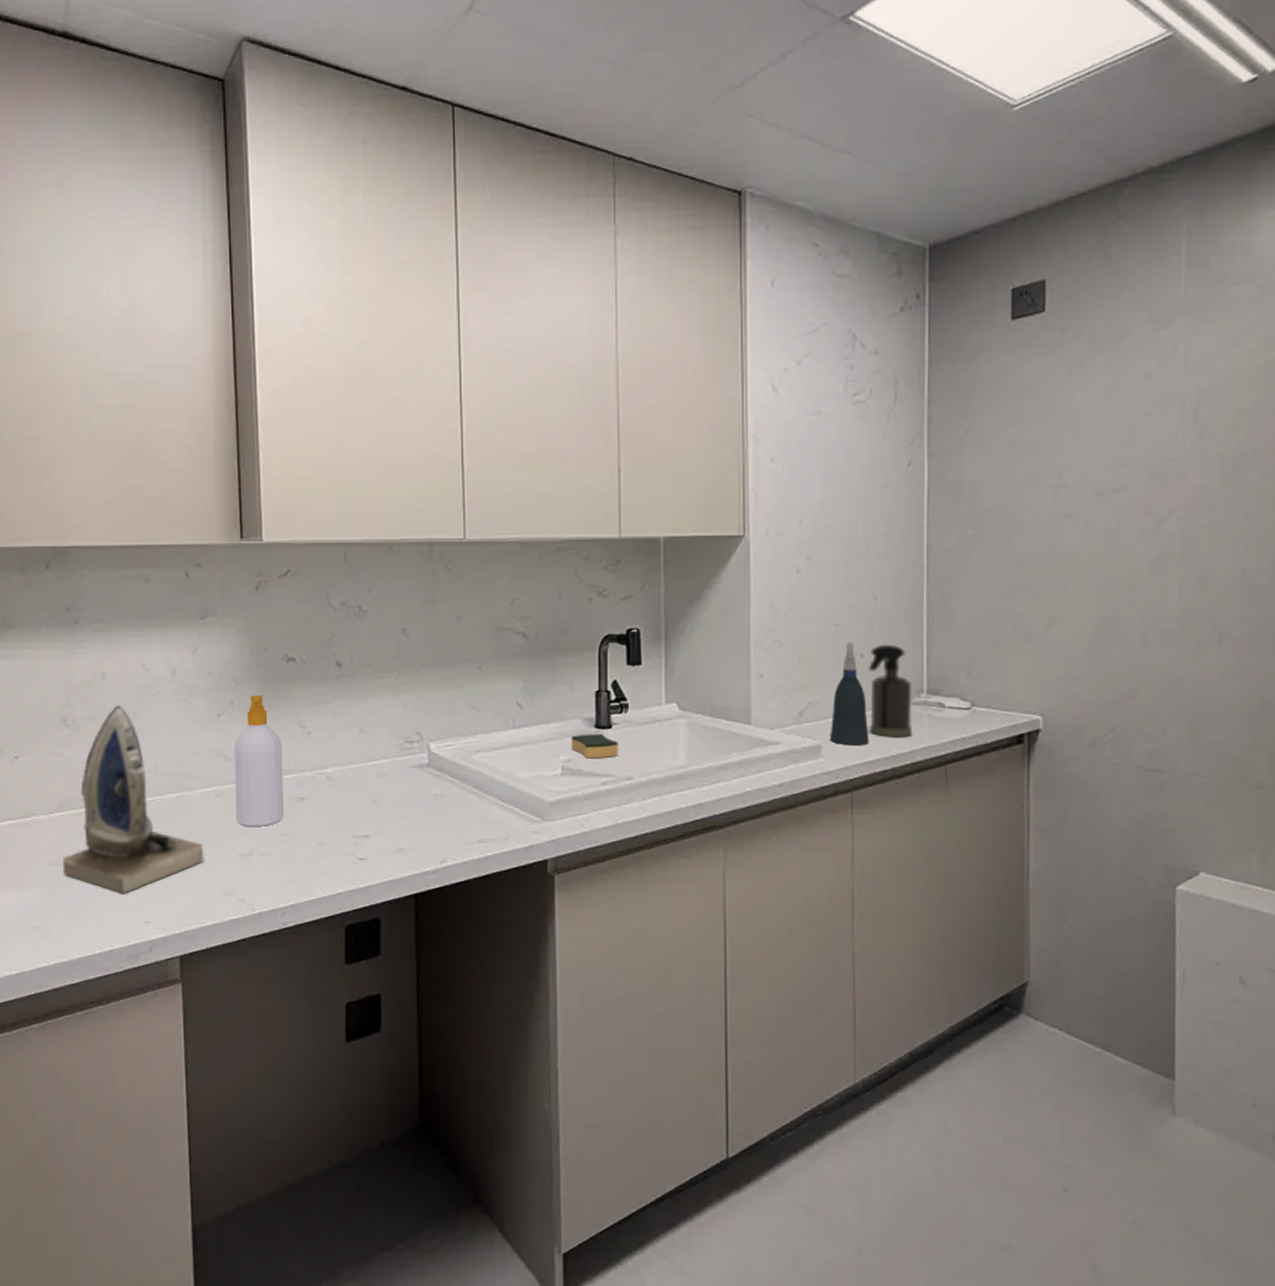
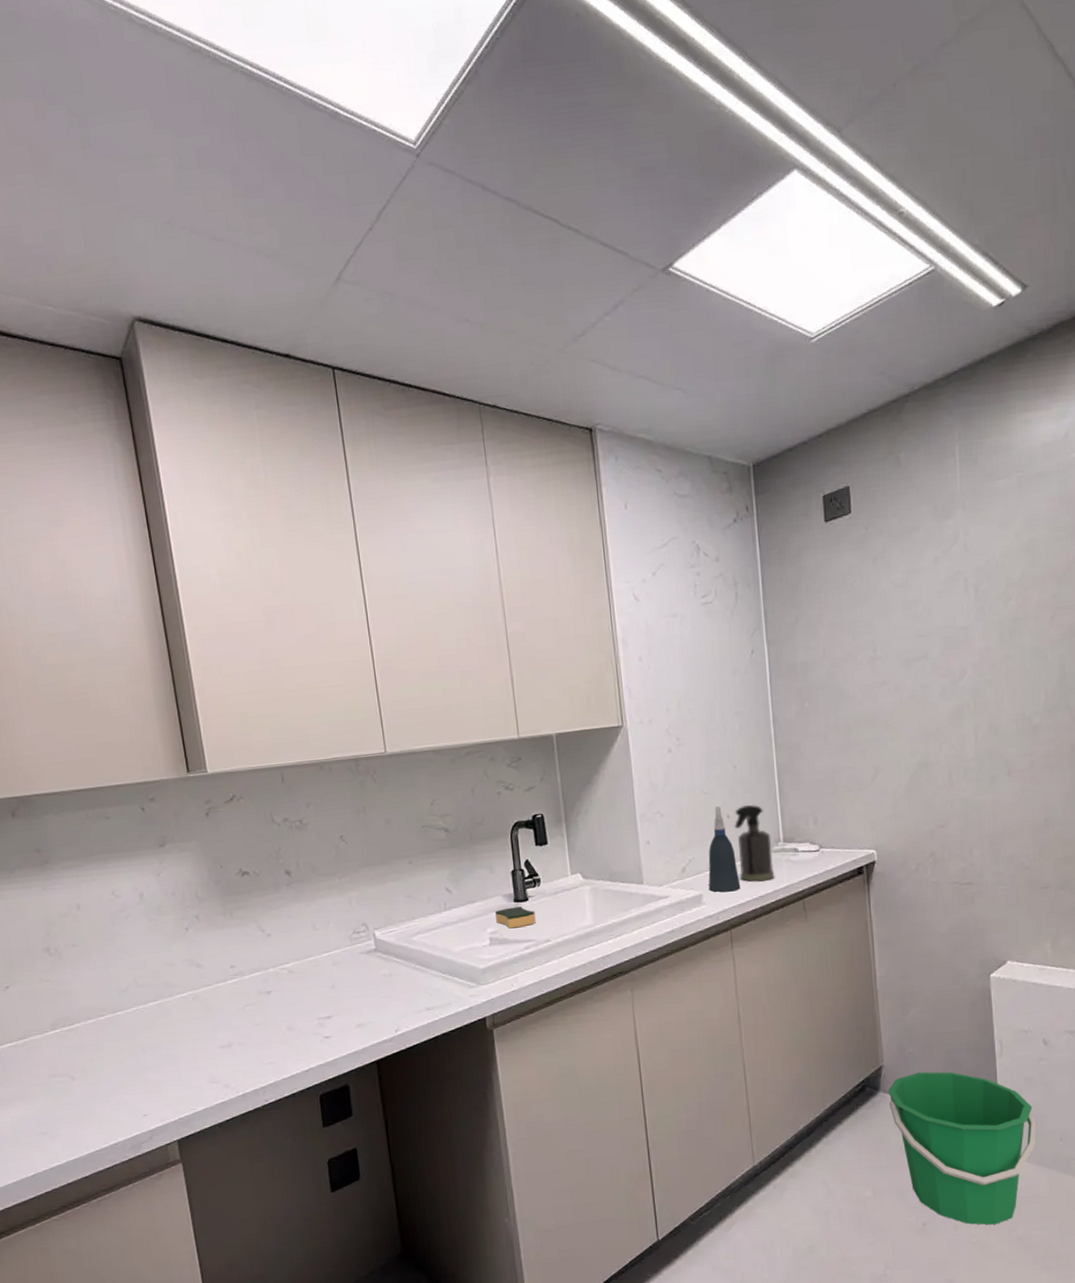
iron: present [62,705,204,894] -> none [61,930,189,1094]
soap bottle: present [234,694,284,827] -> none [203,906,255,1022]
bucket: none [1032,996,1224,1203] -> present [888,1071,1037,1225]

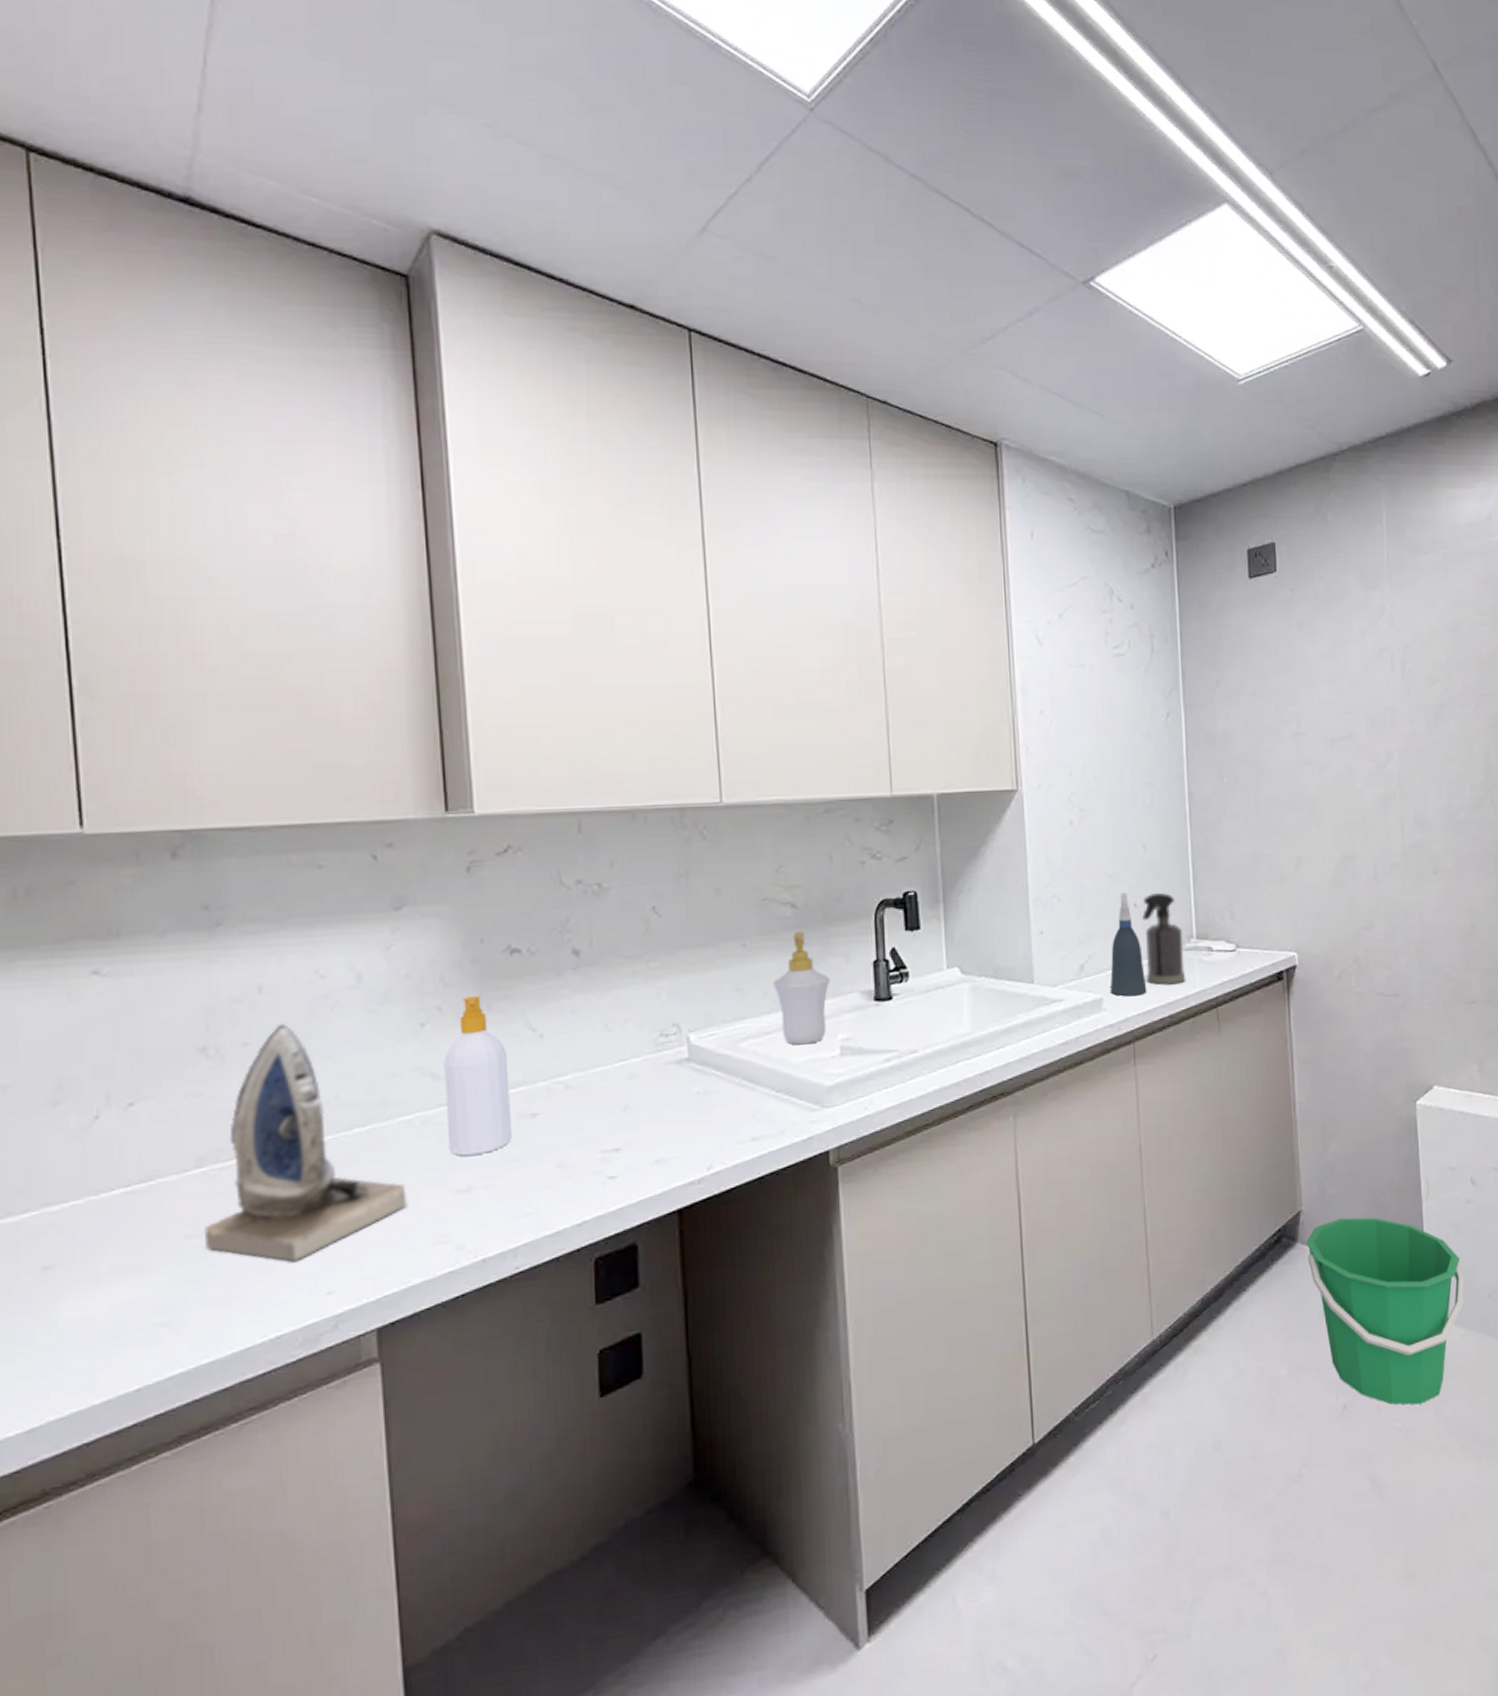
iron: none [61,930,189,1094] -> present [203,1023,407,1262]
soap bottle: none [203,906,255,1022] -> present [443,995,512,1157]
soap bottle: none [434,850,478,938] -> present [772,931,830,1045]
sponge: present [495,906,536,929] -> none [850,1006,901,1035]

